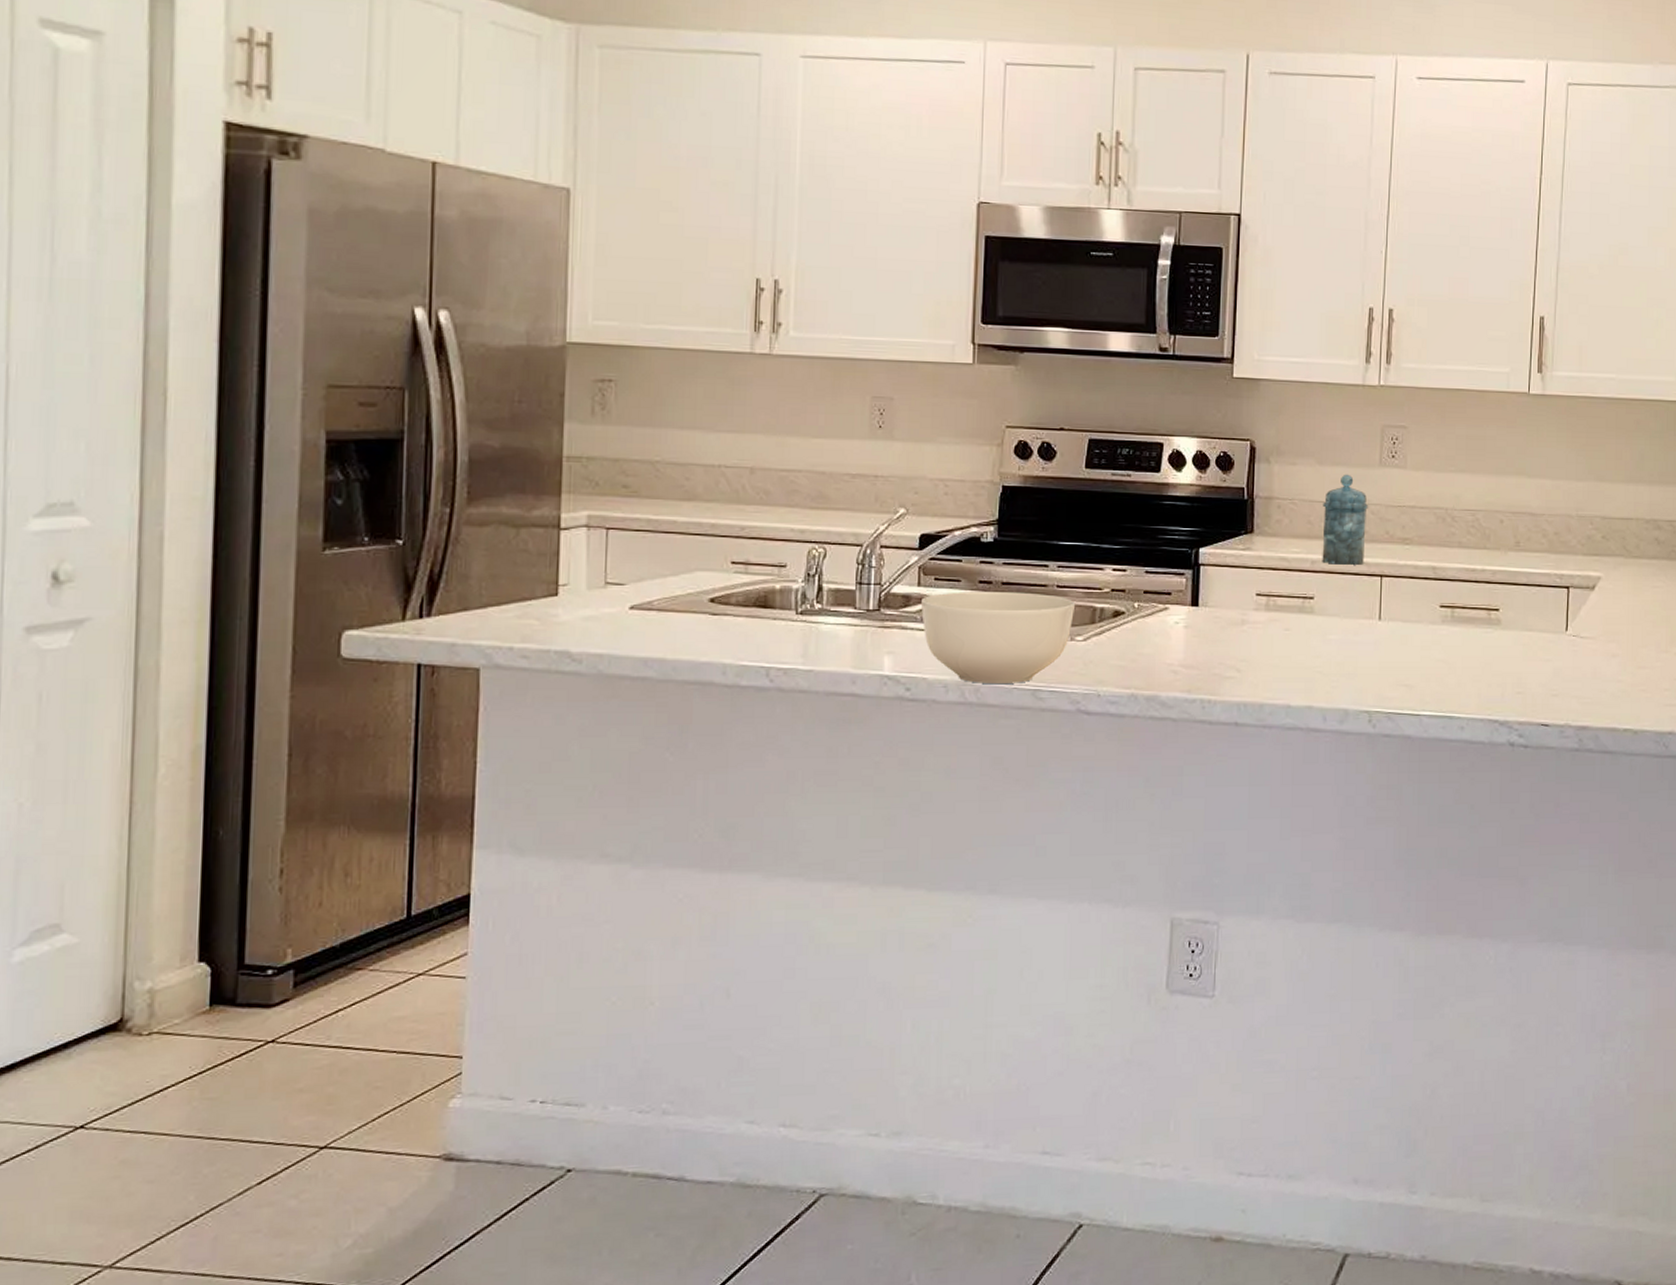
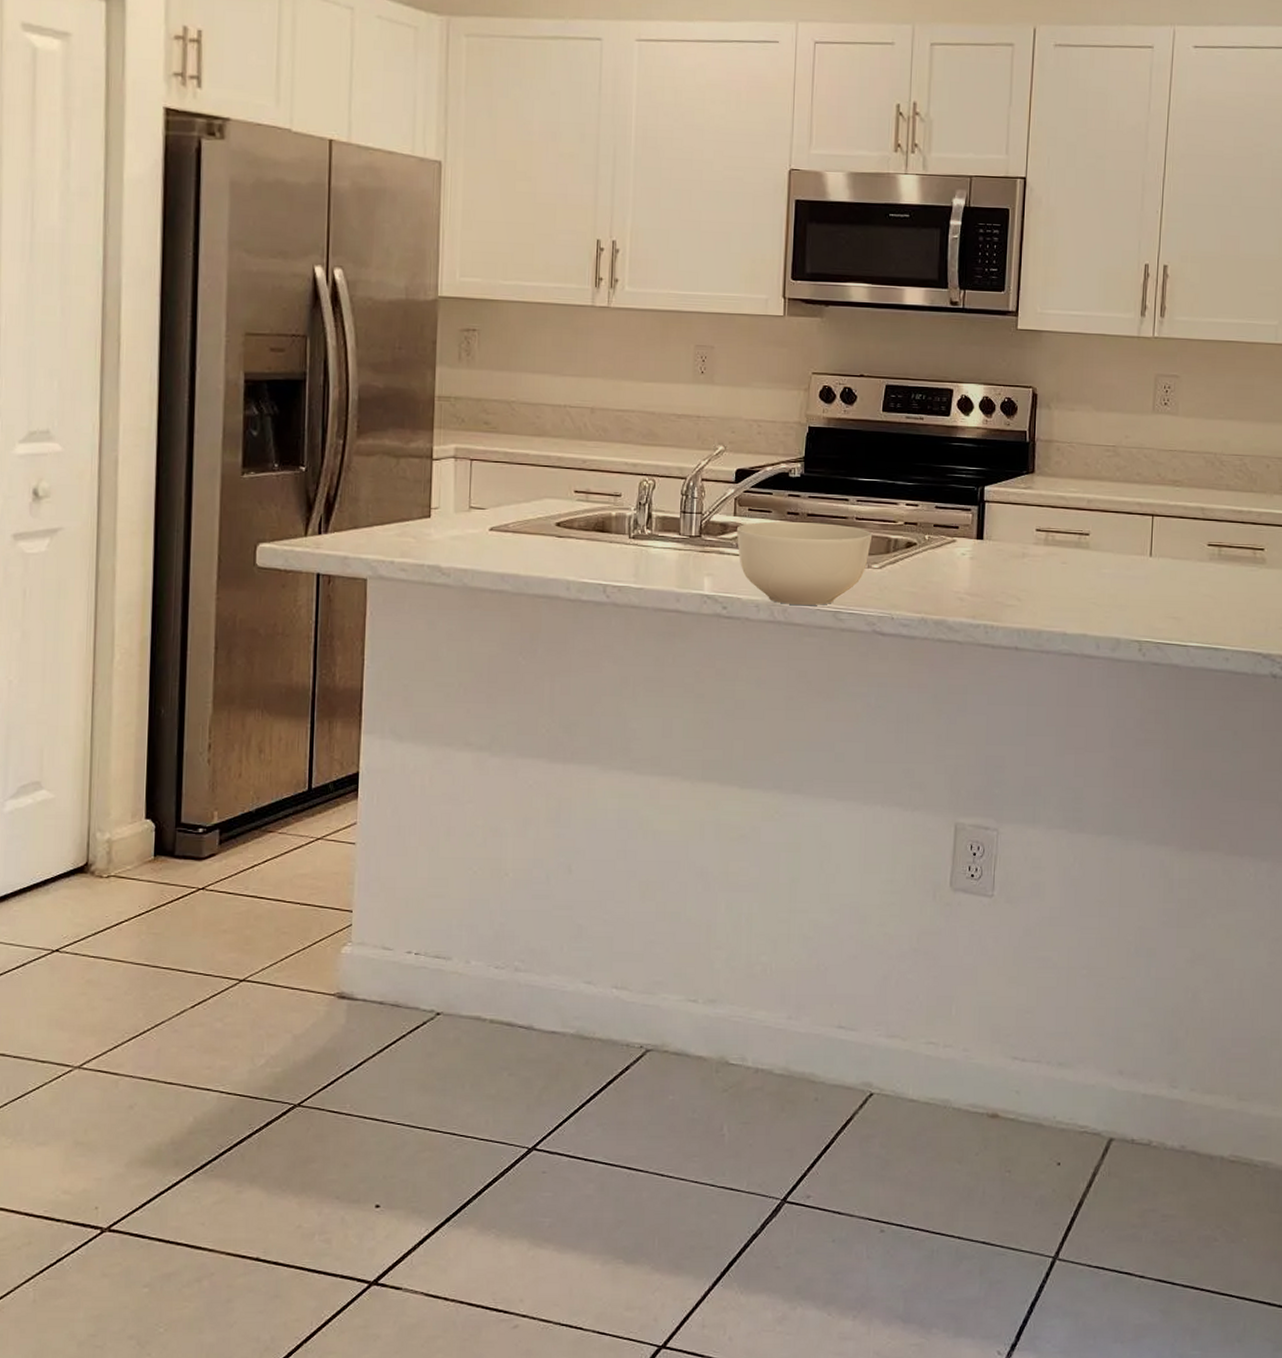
canister: present [1322,474,1369,565] -> none [1097,419,1142,505]

